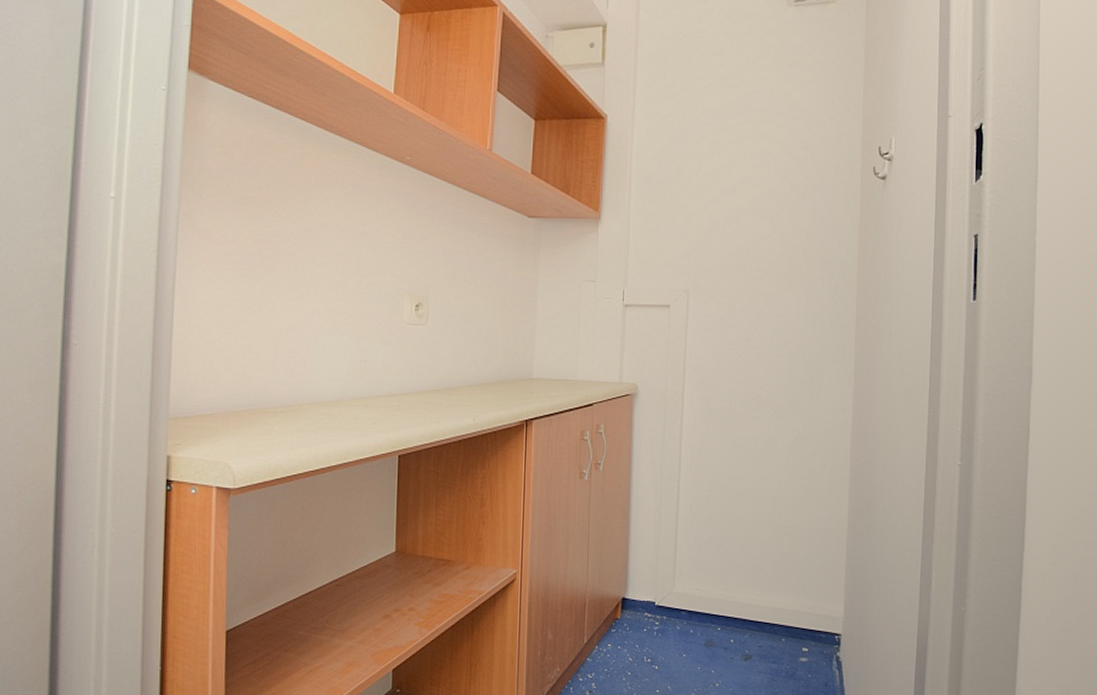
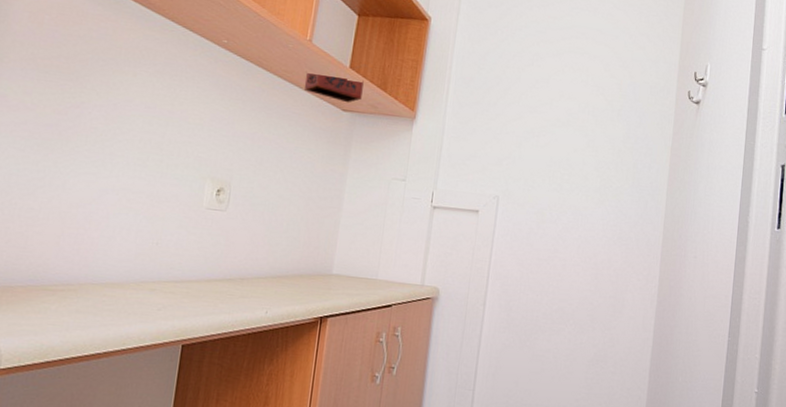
decorative box: none [488,181,546,209] -> present [304,72,364,103]

